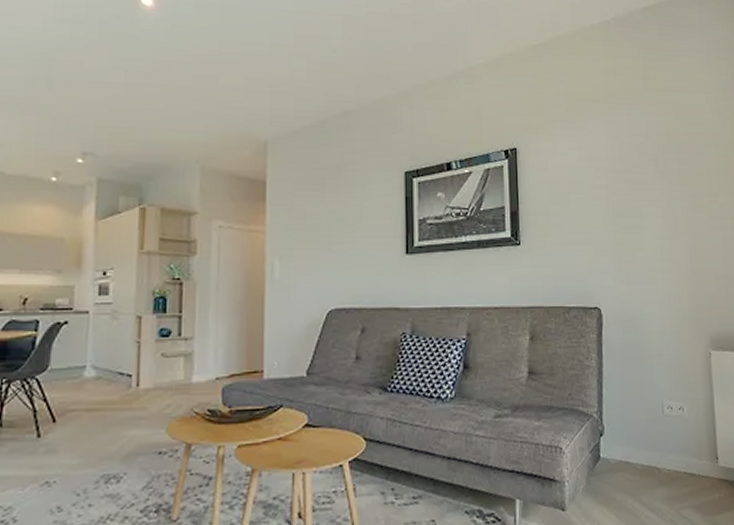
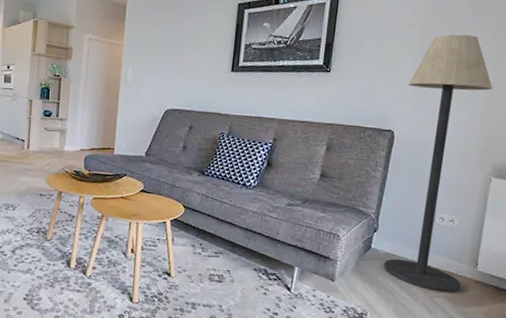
floor lamp: none [606,192,707,502] -> present [383,34,493,293]

